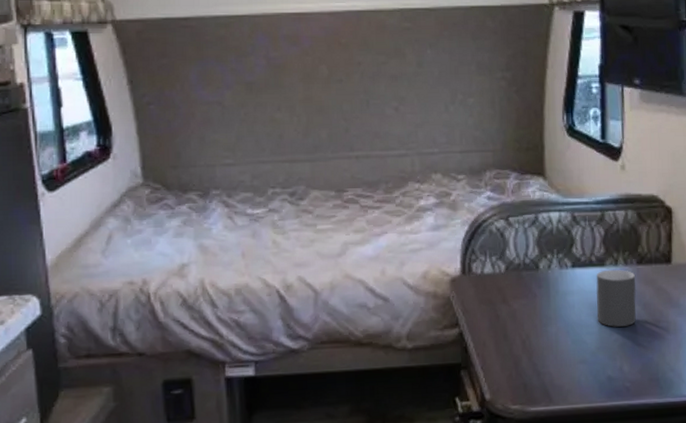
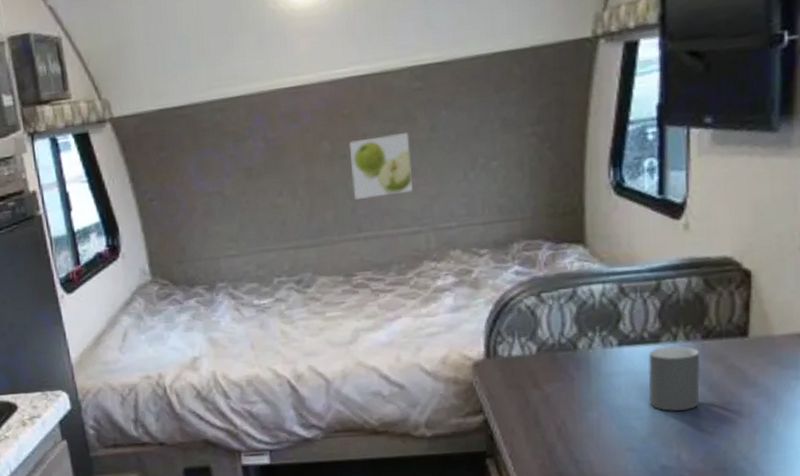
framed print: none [344,65,400,121] -> present [348,132,413,200]

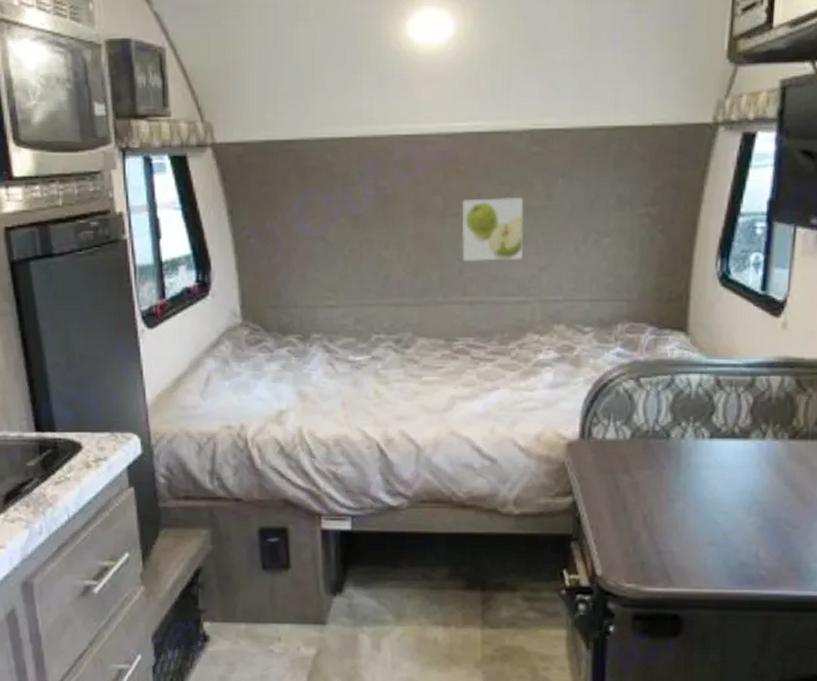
mug: present [648,346,701,411] -> none [733,443,785,508]

